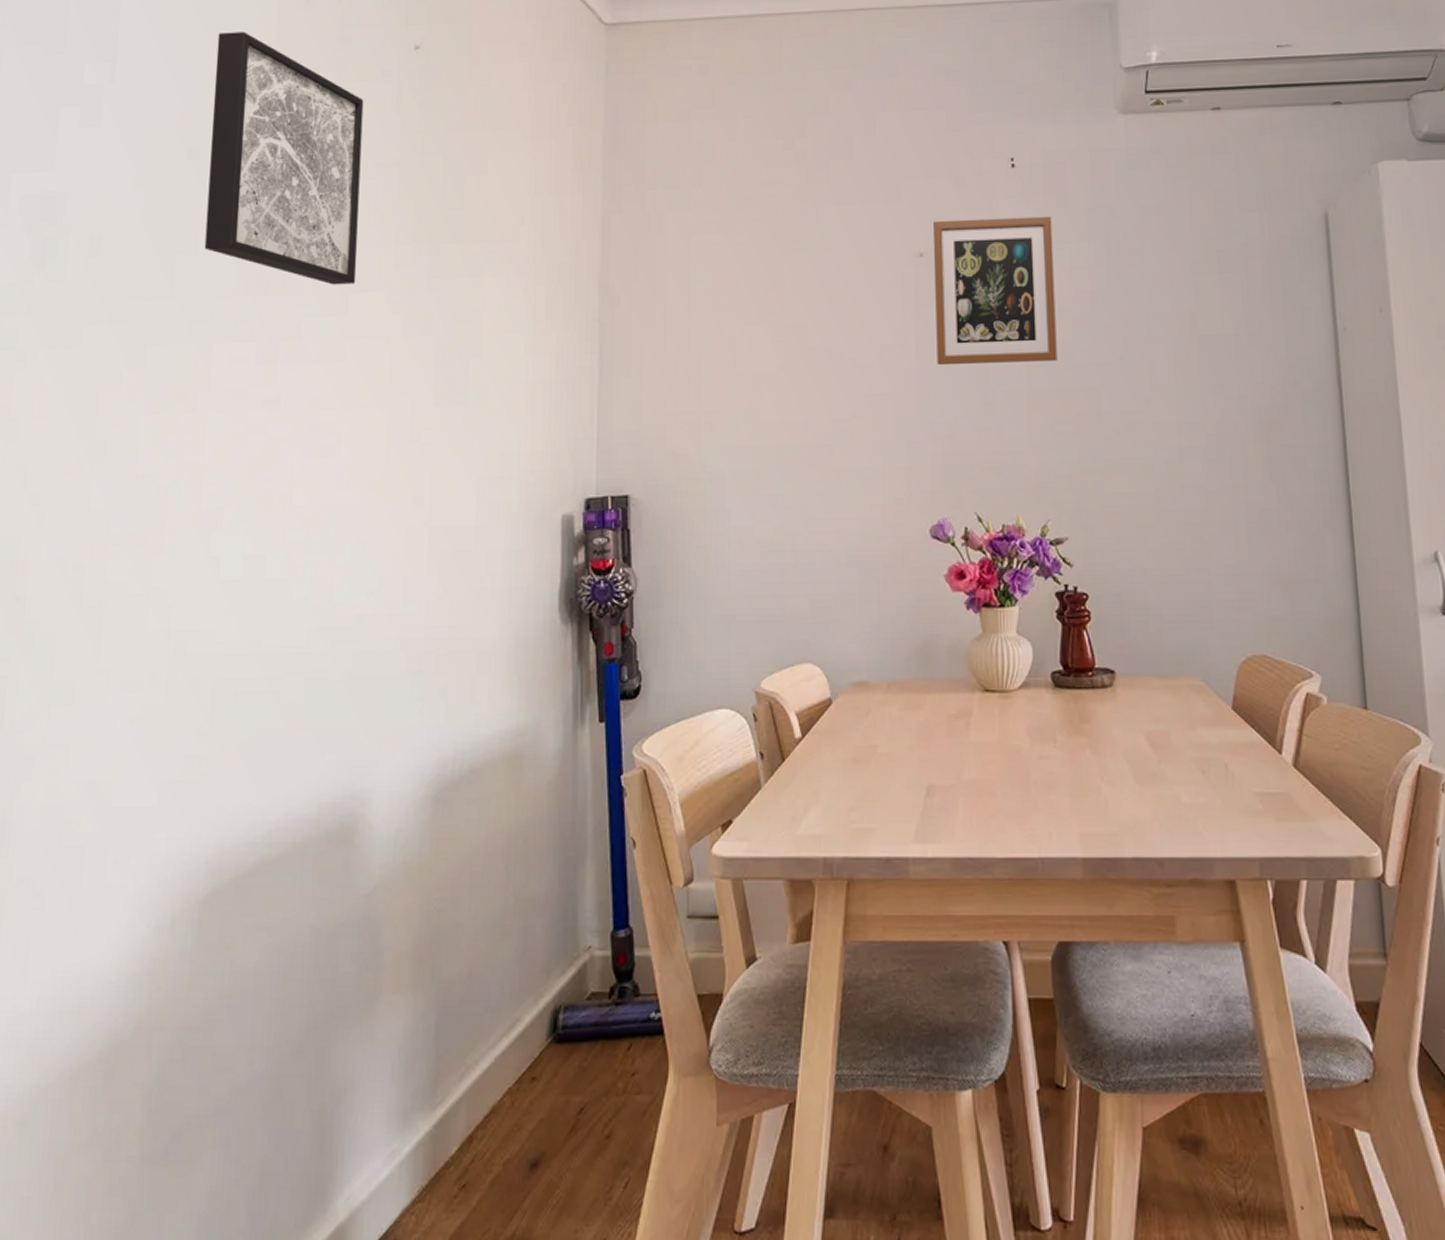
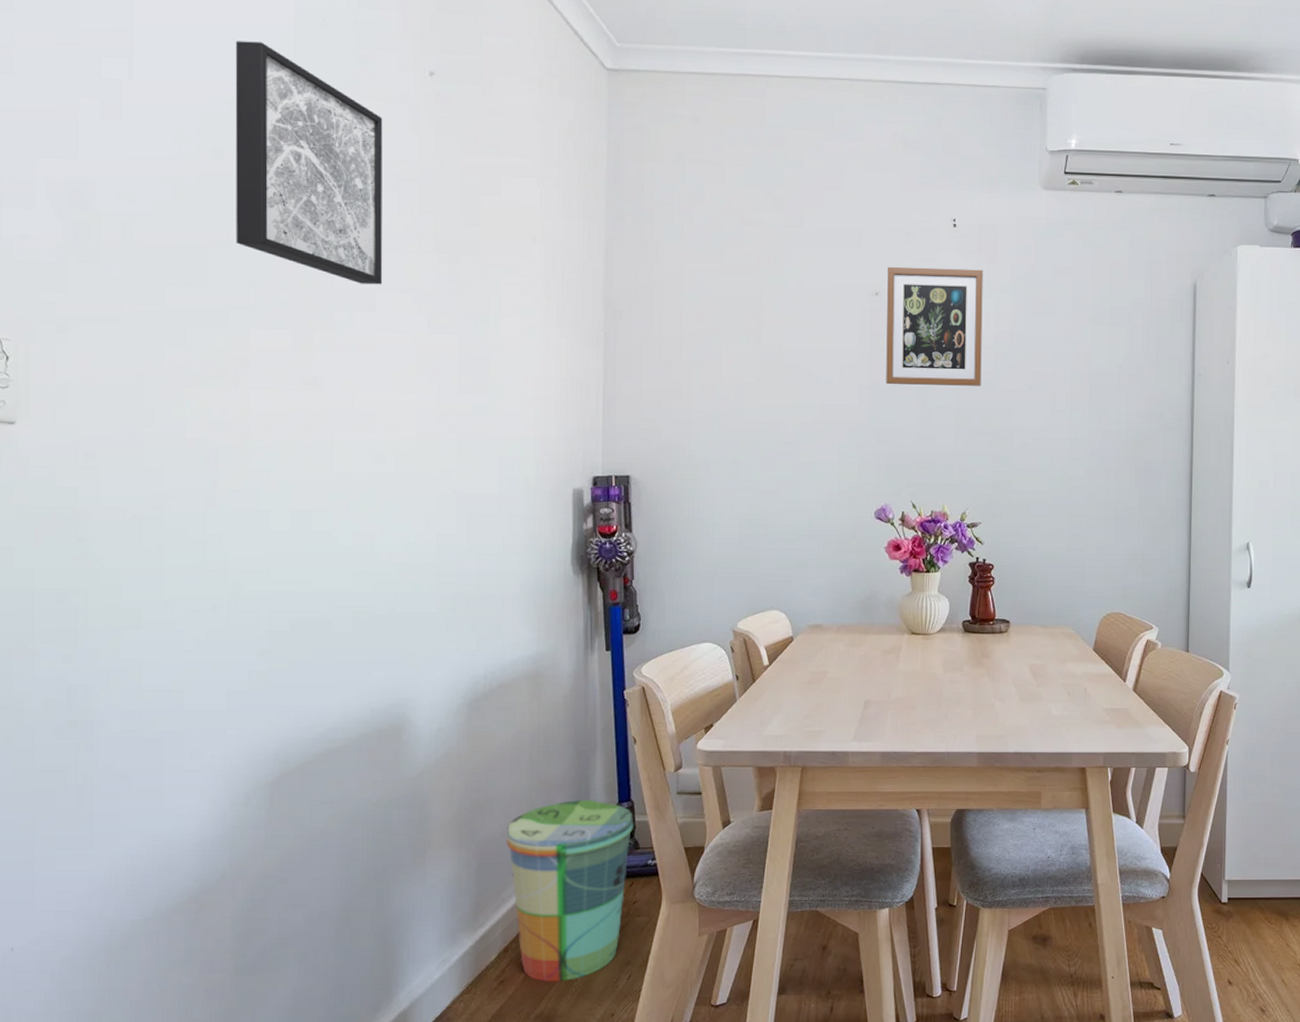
trash can: none [474,925,633,1189] -> present [506,799,634,982]

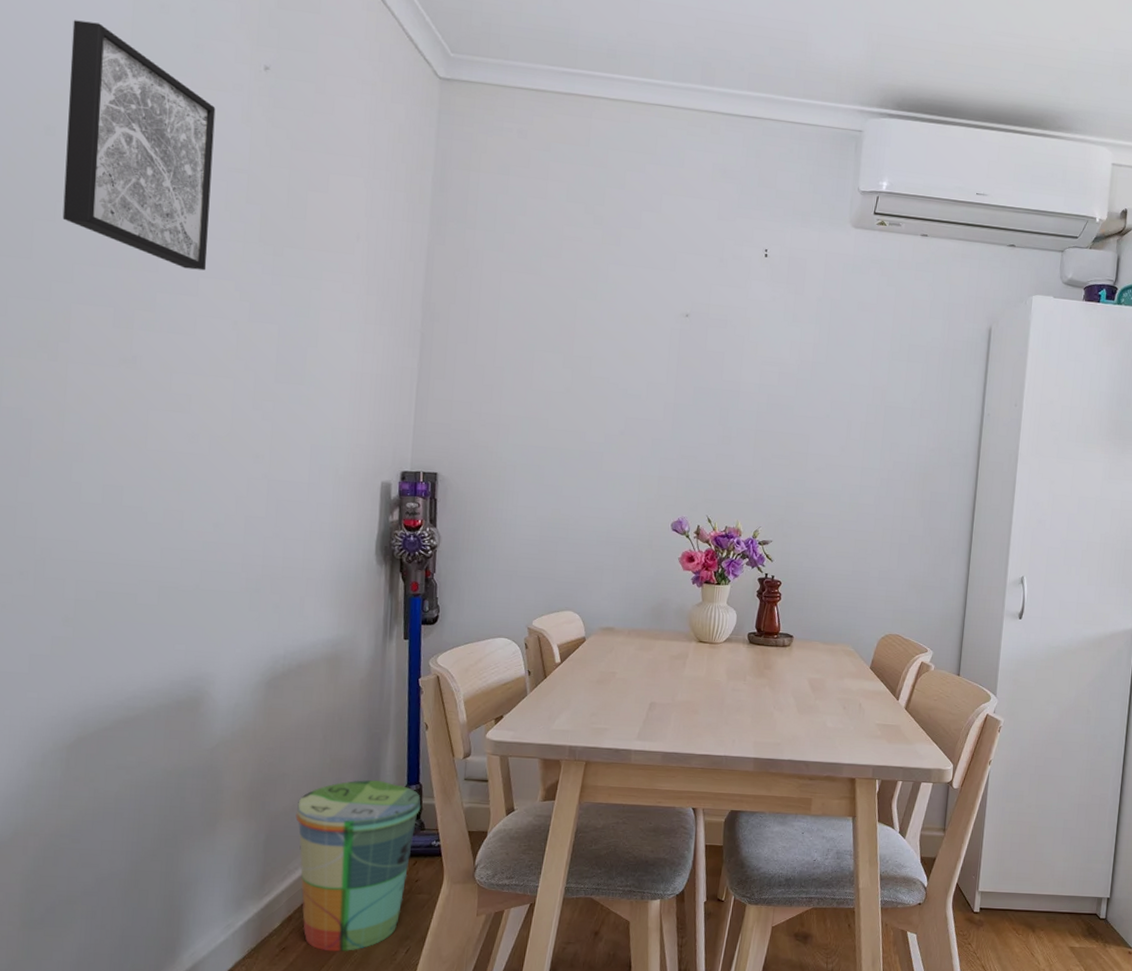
picture frame: present [886,266,983,386] -> none [690,290,791,411]

